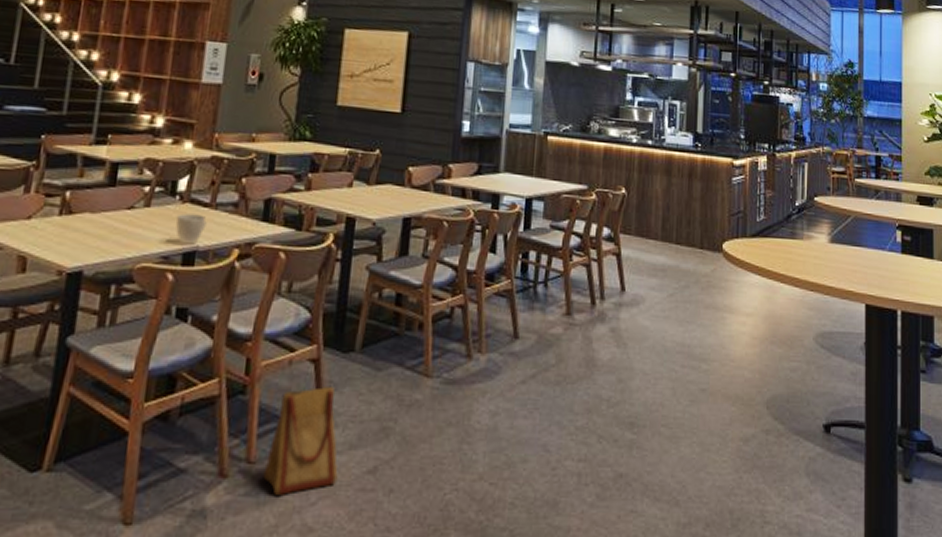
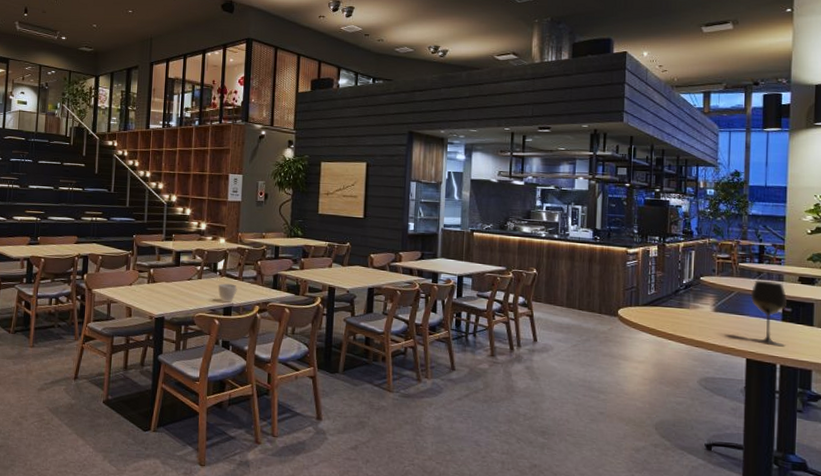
shopping bag: present [263,385,338,497] -> none [283,393,332,458]
wineglass: none [869,200,906,287] -> present [751,280,787,347]

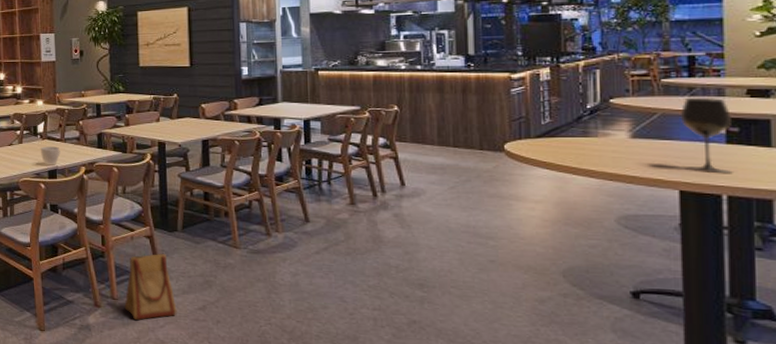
shopping bag: none [283,393,332,458] -> present [124,253,177,321]

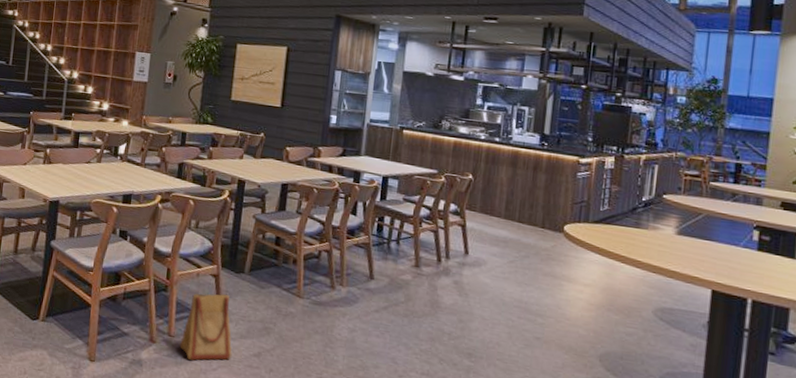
cup: present [40,146,61,165] -> none [117,168,139,190]
wineglass: present [681,97,733,174] -> none [719,202,765,280]

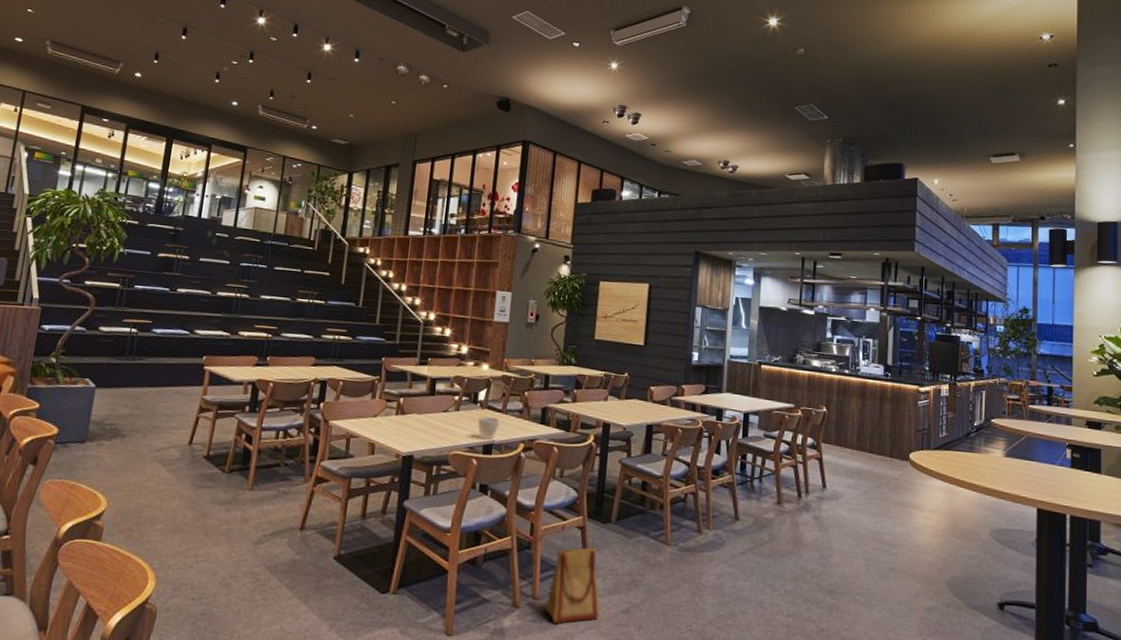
cup: none [117,168,139,190] -> present [477,416,500,439]

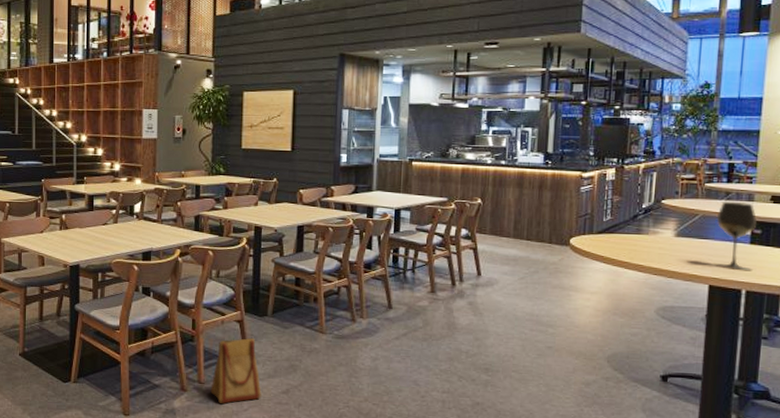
cup: present [477,416,500,439] -> none [135,227,156,247]
wineglass: none [1041,423,1075,496] -> present [715,201,757,271]

